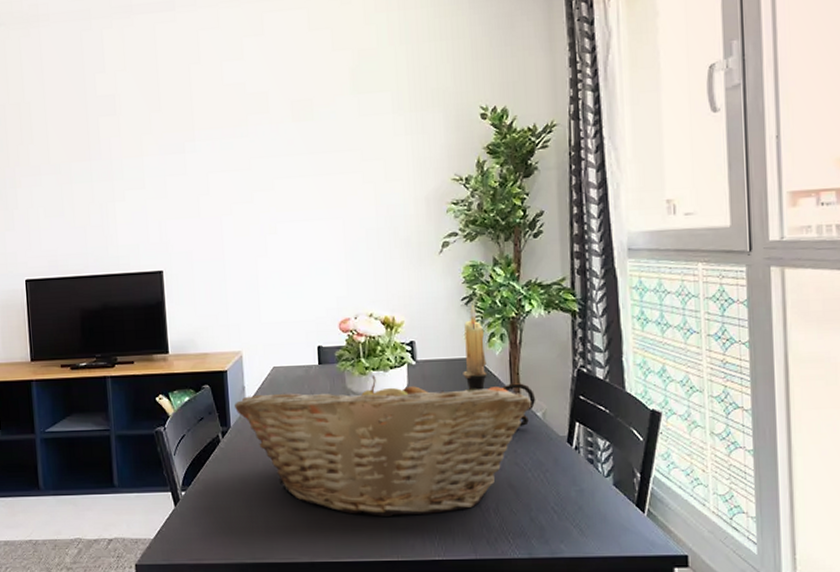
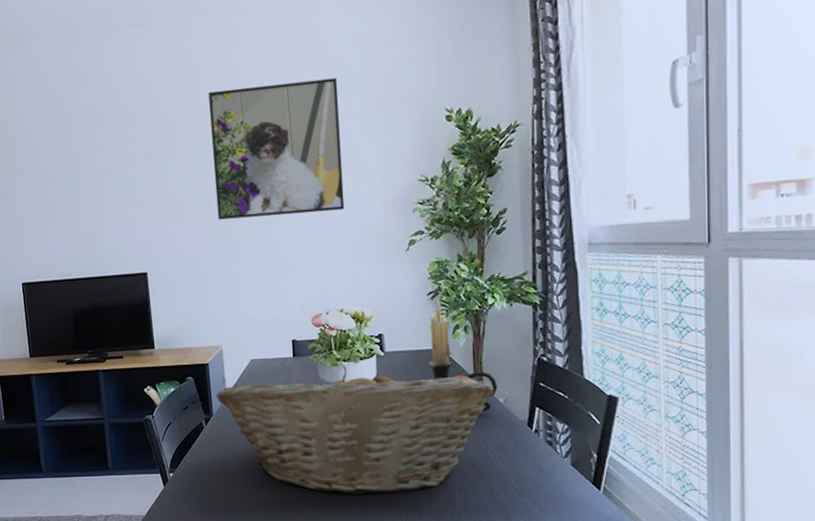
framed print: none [233,71,375,216] -> present [208,77,345,220]

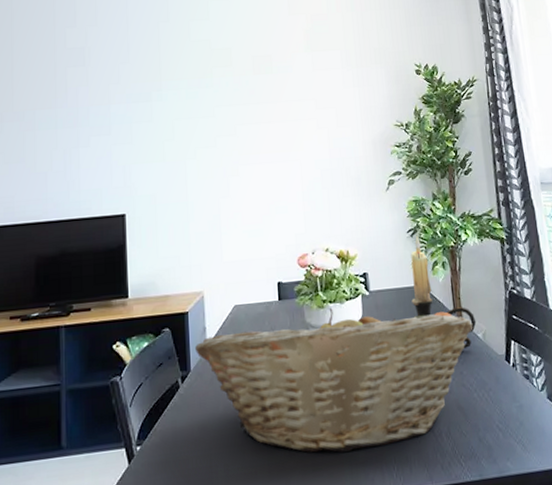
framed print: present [208,77,345,220] -> none [199,33,329,160]

